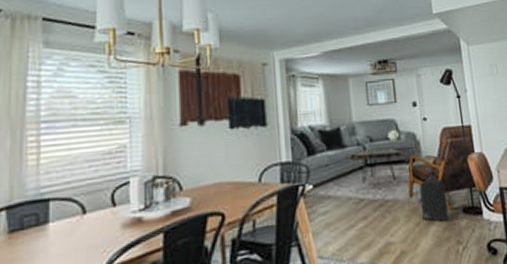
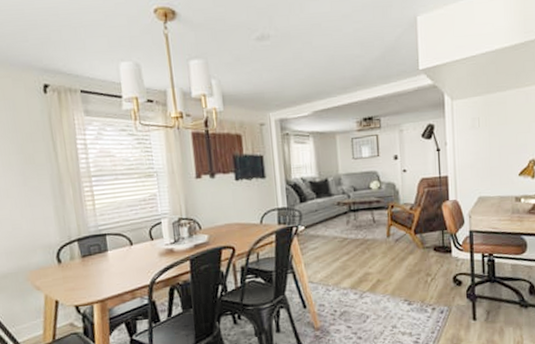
backpack: present [419,176,449,222] -> none [396,220,420,258]

